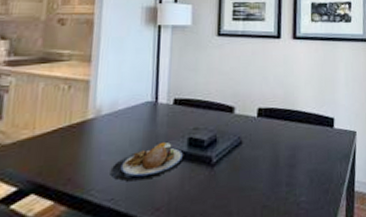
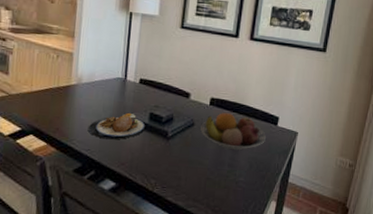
fruit bowl: none [250,122,323,165] -> present [200,113,266,150]

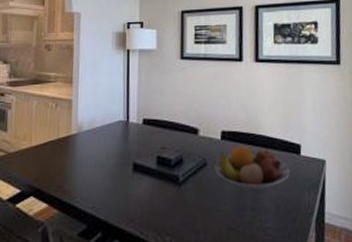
plate: present [87,112,146,140] -> none [91,158,154,193]

